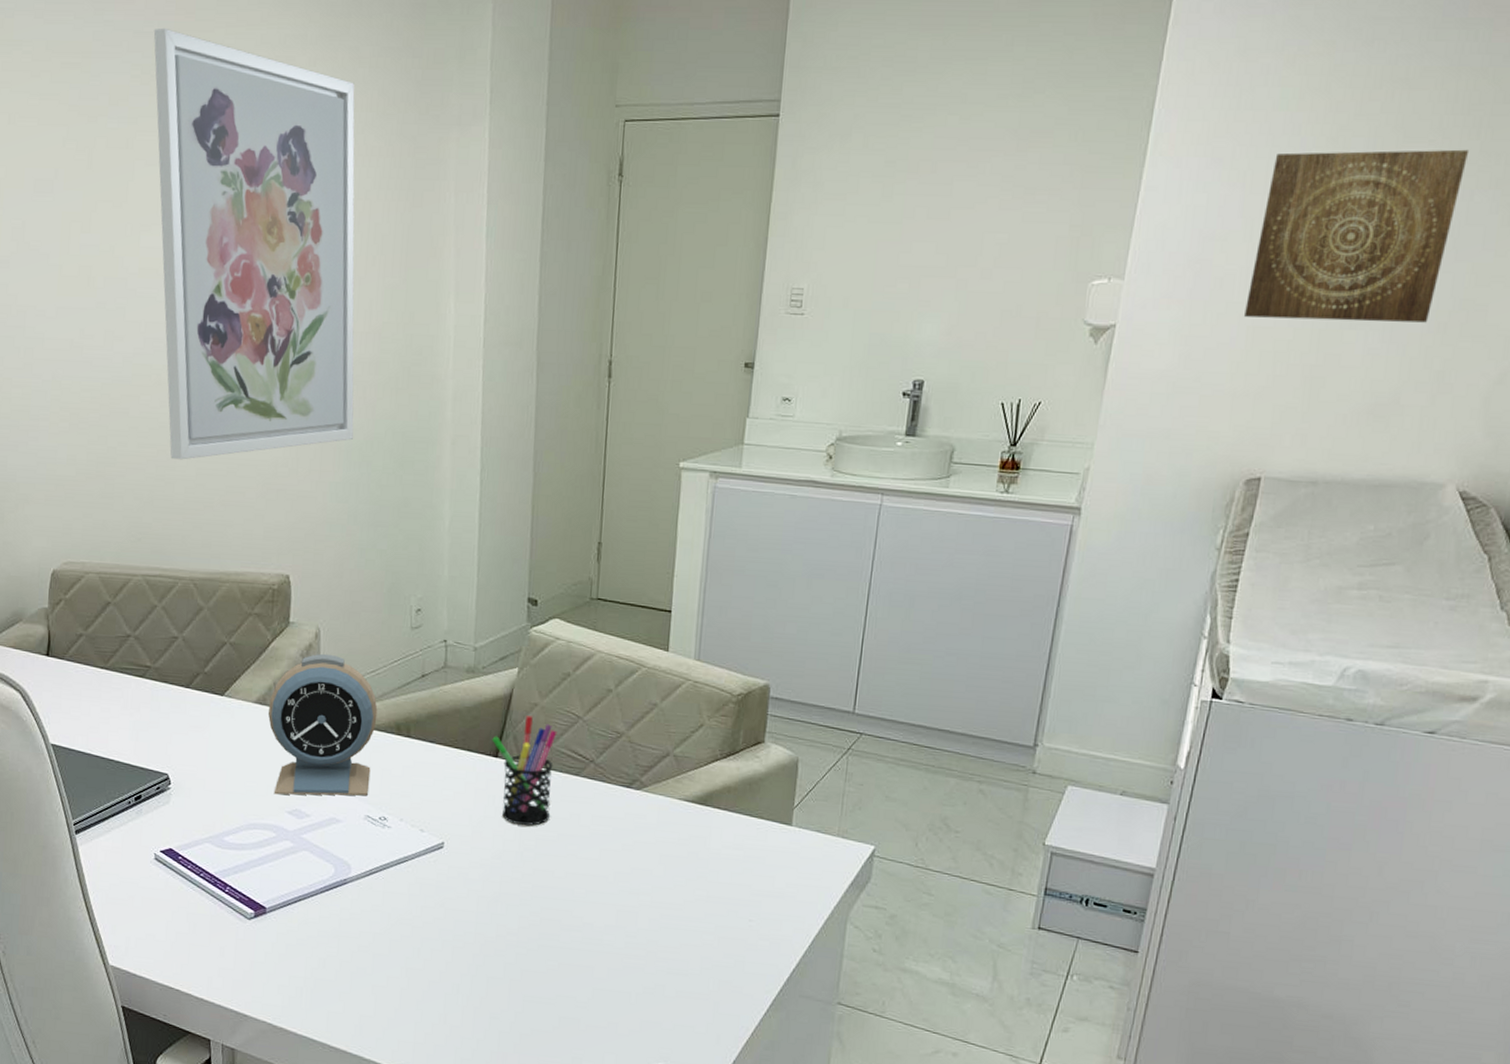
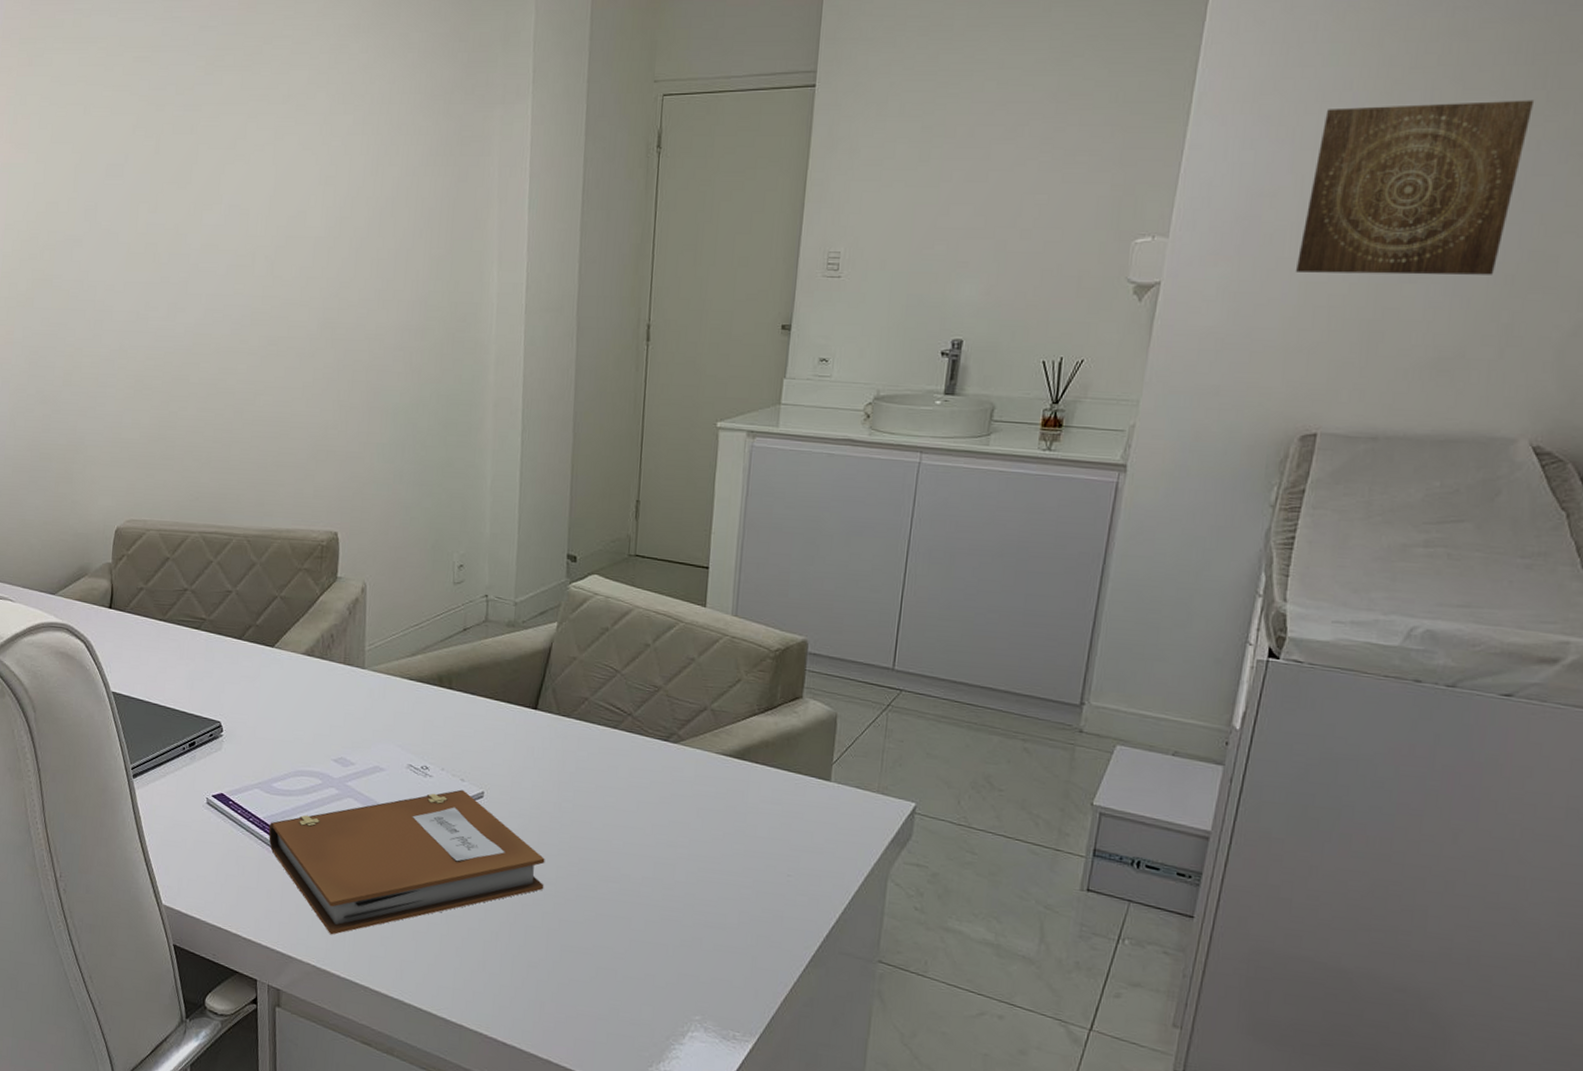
wall art: present [153,27,355,460] -> none [217,22,405,423]
notebook: none [220,840,507,992] -> present [268,789,545,935]
alarm clock: present [267,653,378,796] -> none [315,607,421,746]
pen holder: present [492,715,557,826] -> none [531,669,596,777]

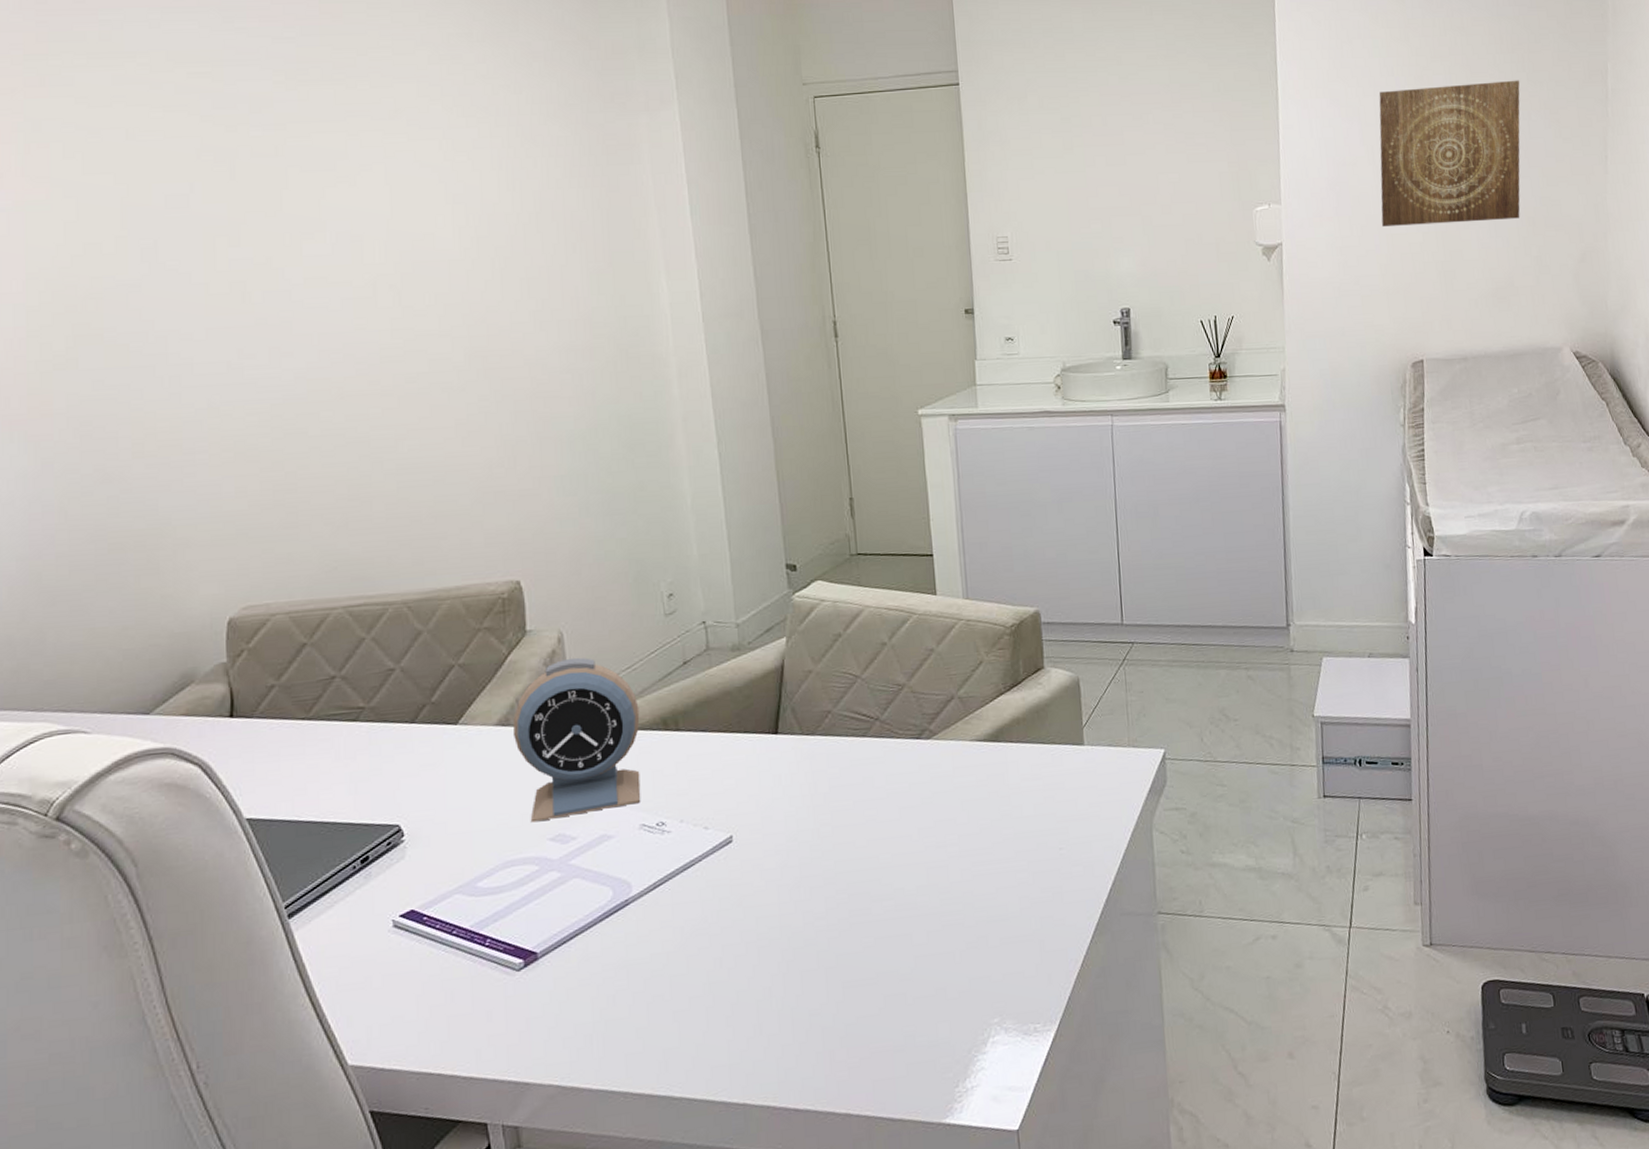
notebook: present [268,789,545,935] -> none [478,838,815,1044]
alarm clock: none [315,607,421,746] -> present [512,657,641,823]

